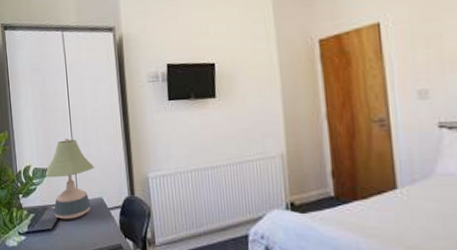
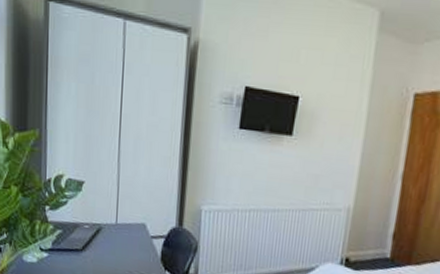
desk lamp: present [44,138,95,220] -> none [79,151,142,243]

